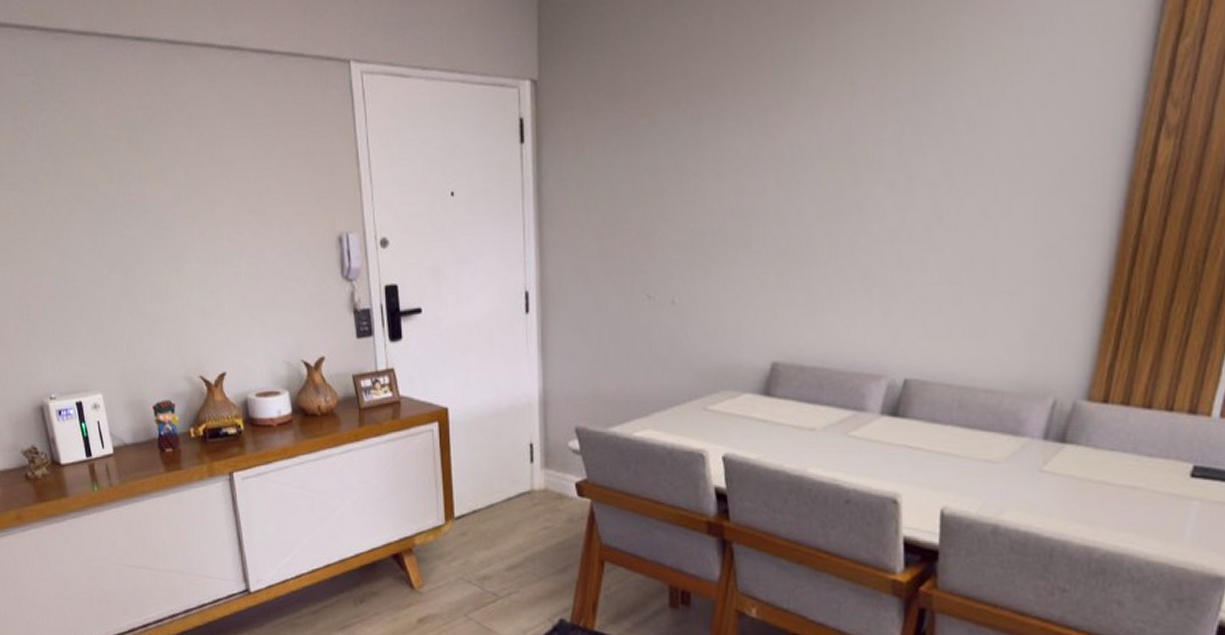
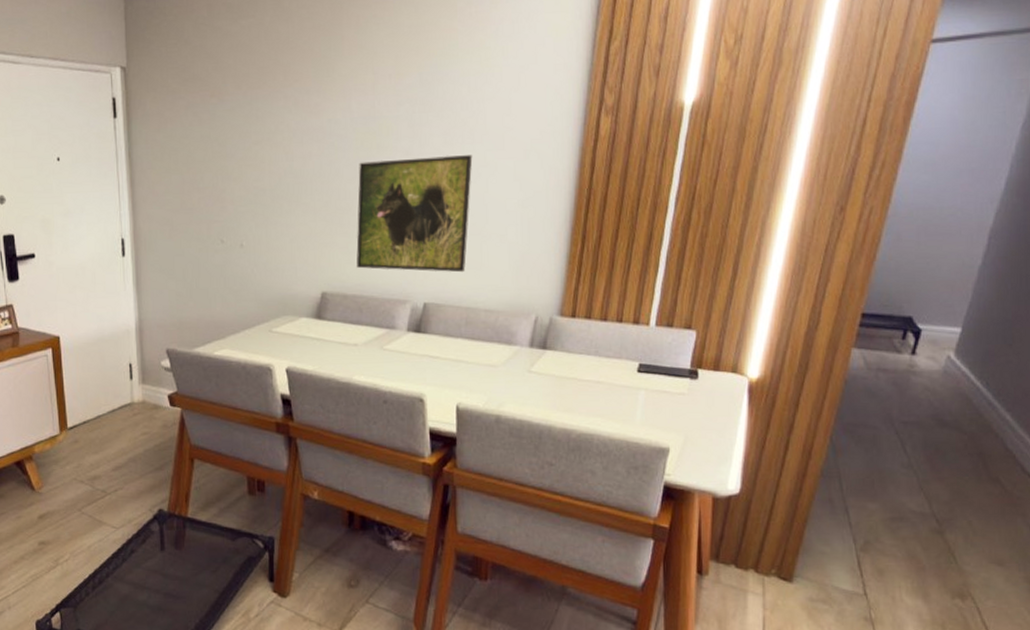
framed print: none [819,190,979,342] -> present [356,155,473,273]

